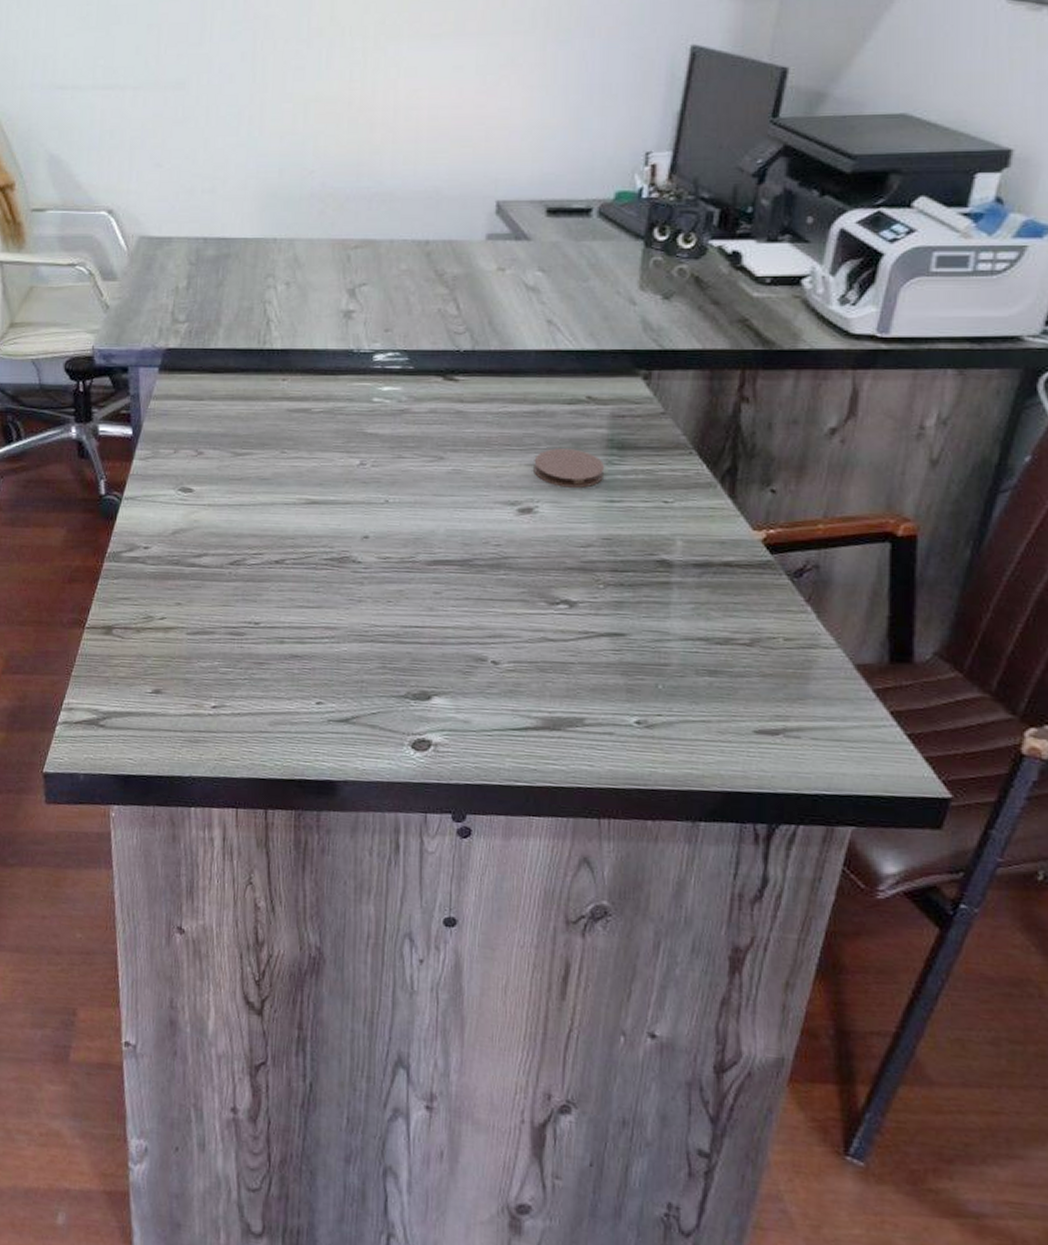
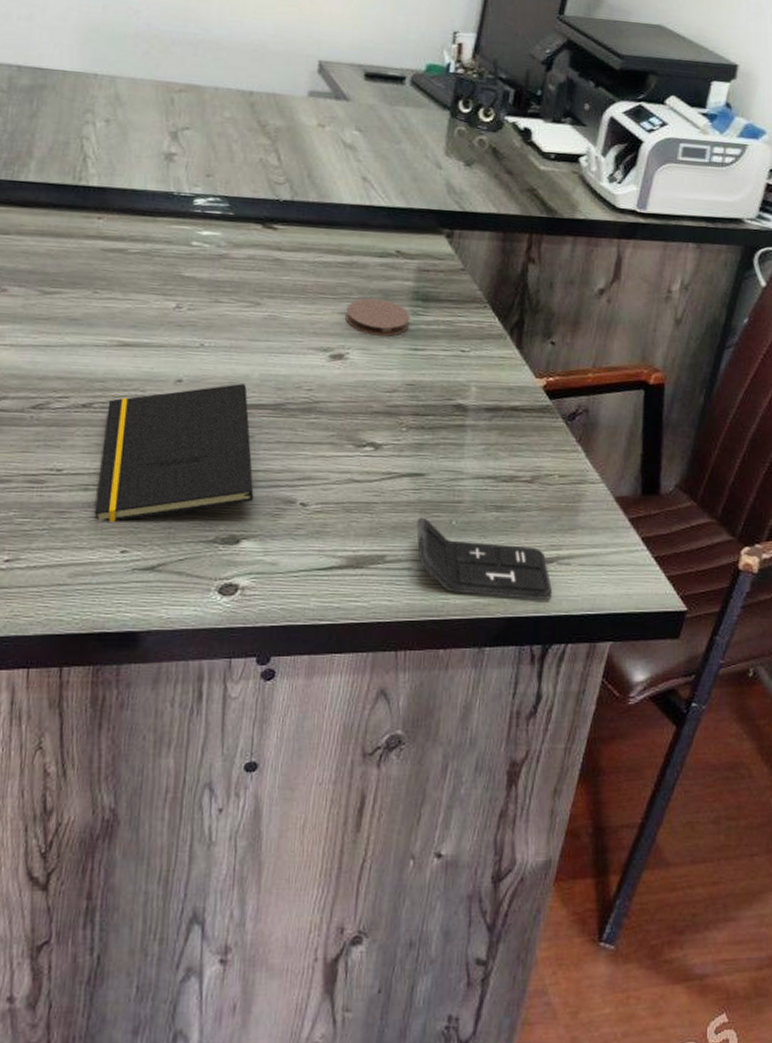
notepad: none [291,539,444,674] -> present [95,384,254,522]
calculator: none [618,679,780,775] -> present [416,517,553,600]

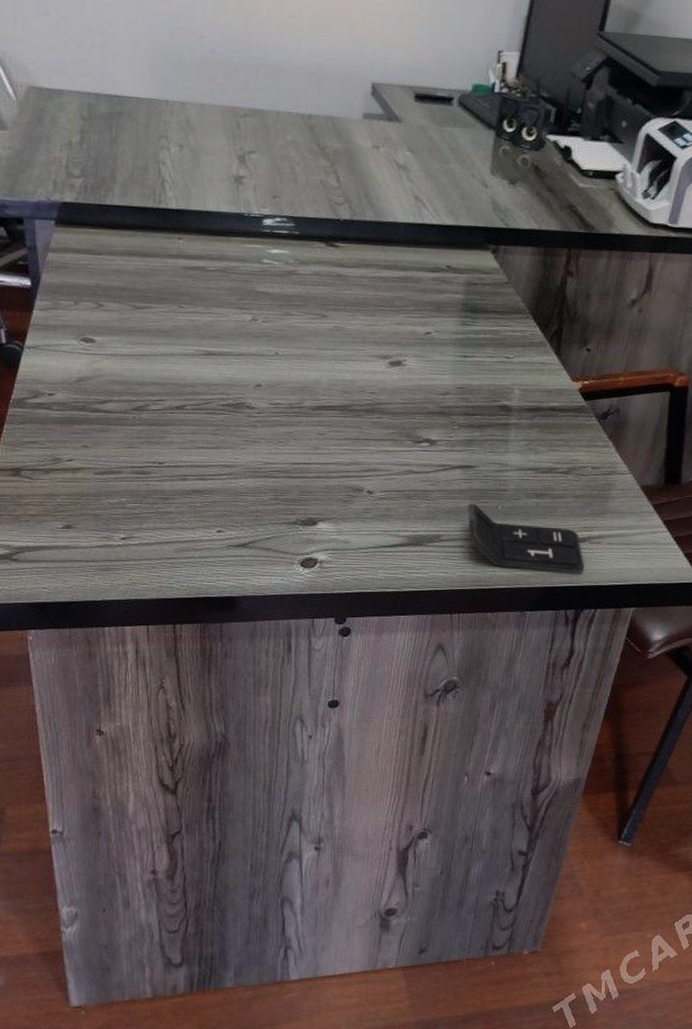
notepad: present [95,384,254,522] -> none [193,388,327,507]
coaster: present [345,298,411,336] -> none [402,310,461,345]

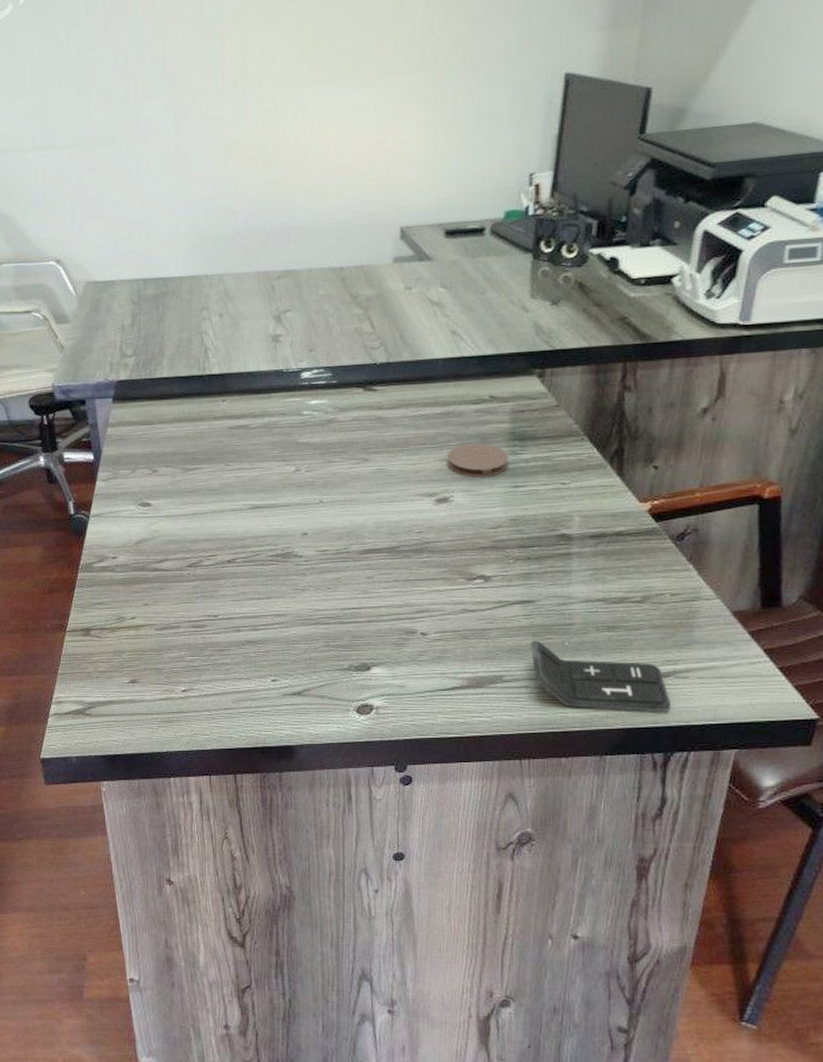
coaster: none [402,310,461,345] -> present [447,443,509,478]

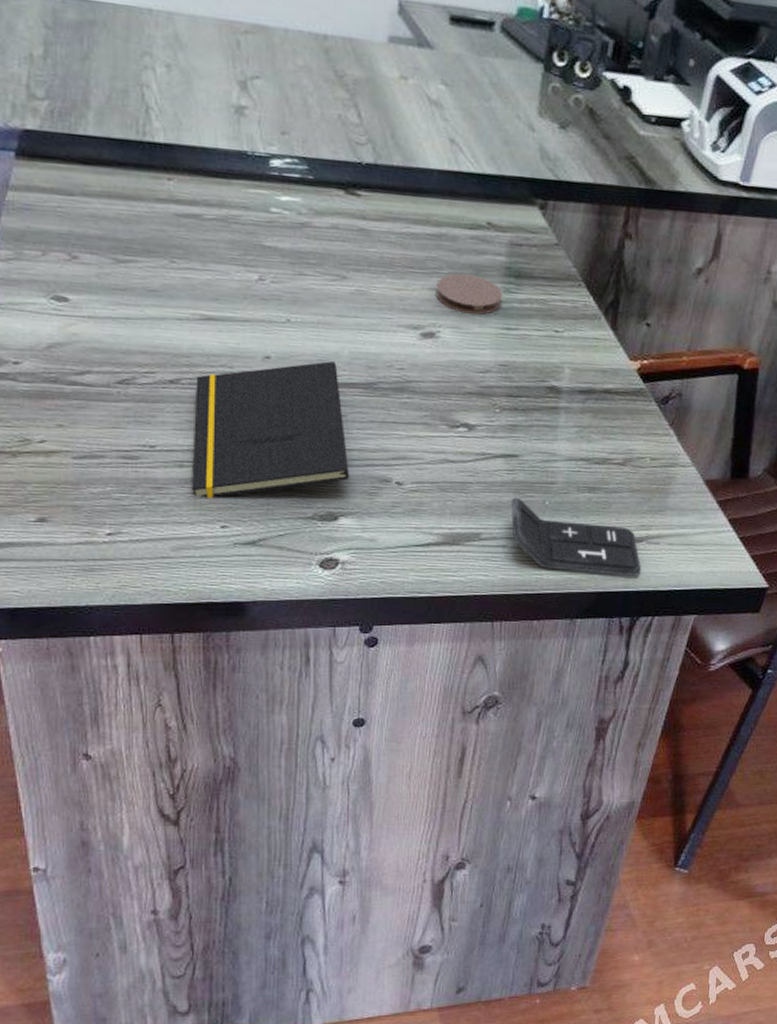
notepad: none [247,532,379,656] -> present [192,361,349,498]

